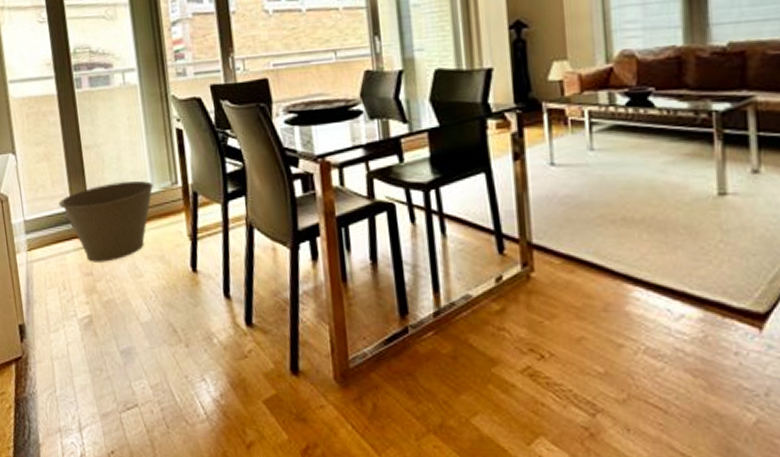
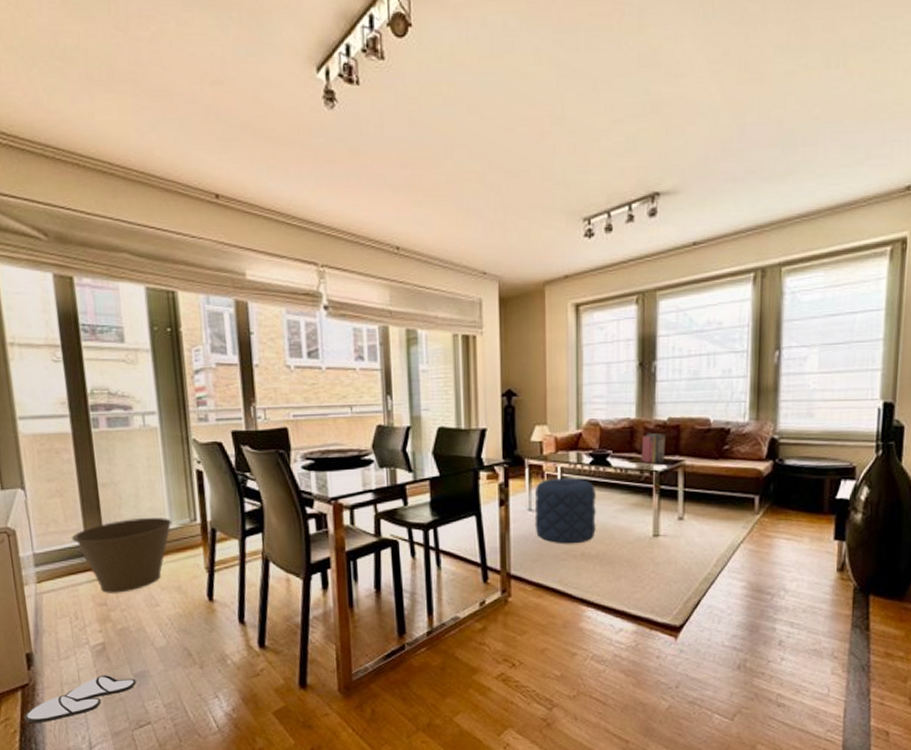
slippers: none [17,350,123,399] -> present [23,675,136,723]
pouf: none [557,122,640,205] -> present [534,477,596,543]
books: none [693,63,728,102] -> present [641,433,667,464]

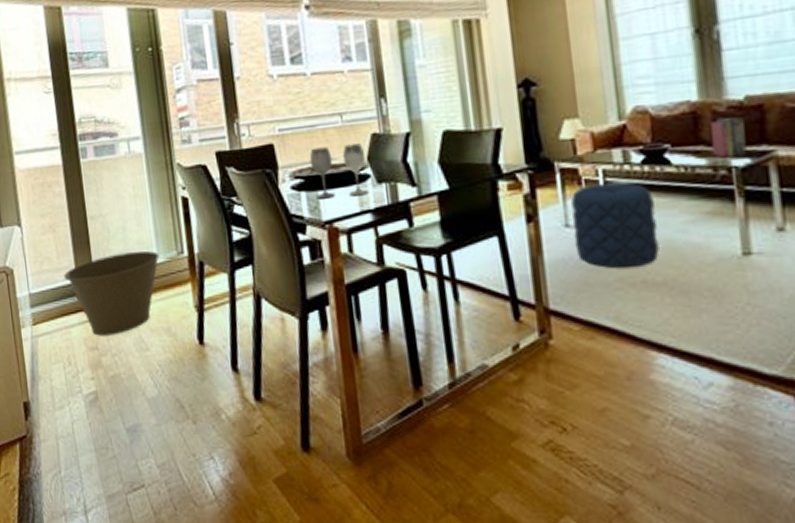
slippers: present [23,675,136,723] -> none [22,428,129,480]
wineglass: none [320,433,371,479] -> present [309,143,368,199]

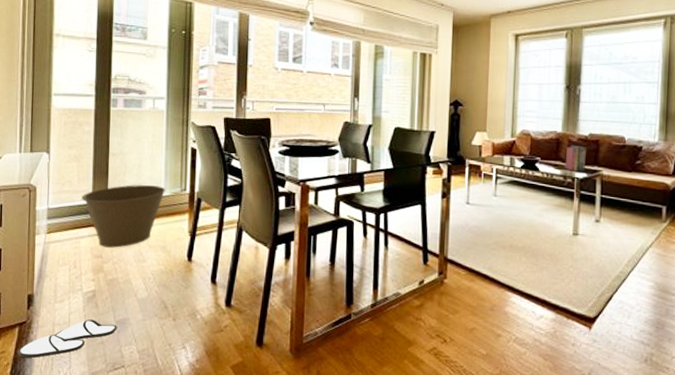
slippers: none [22,428,129,480] -> present [17,319,117,358]
wineglass: present [309,143,368,199] -> none [295,126,338,165]
pouf: present [571,181,659,268] -> none [471,177,525,235]

